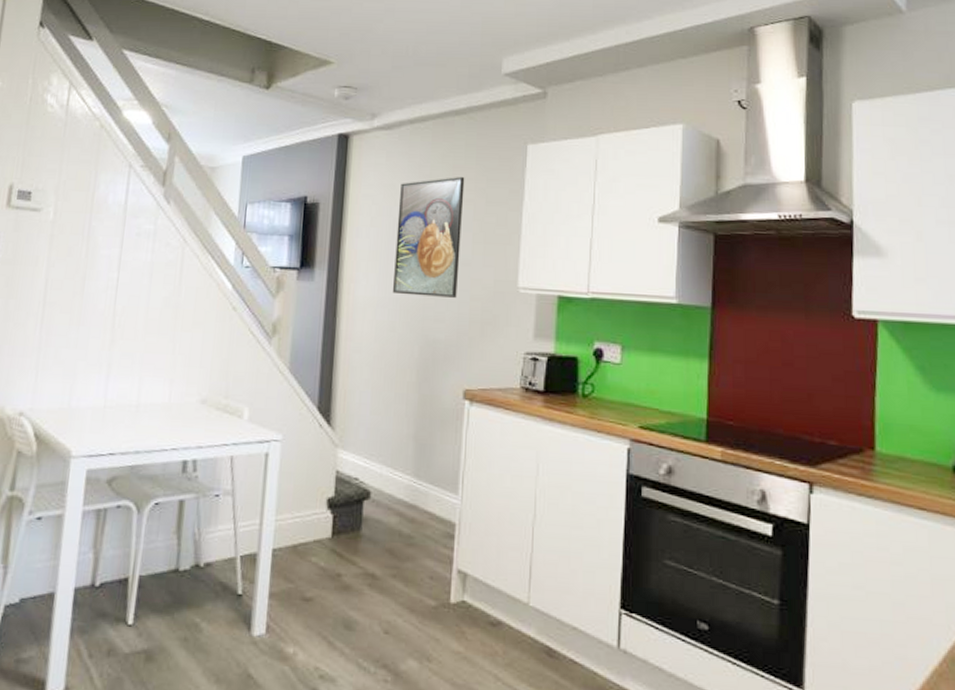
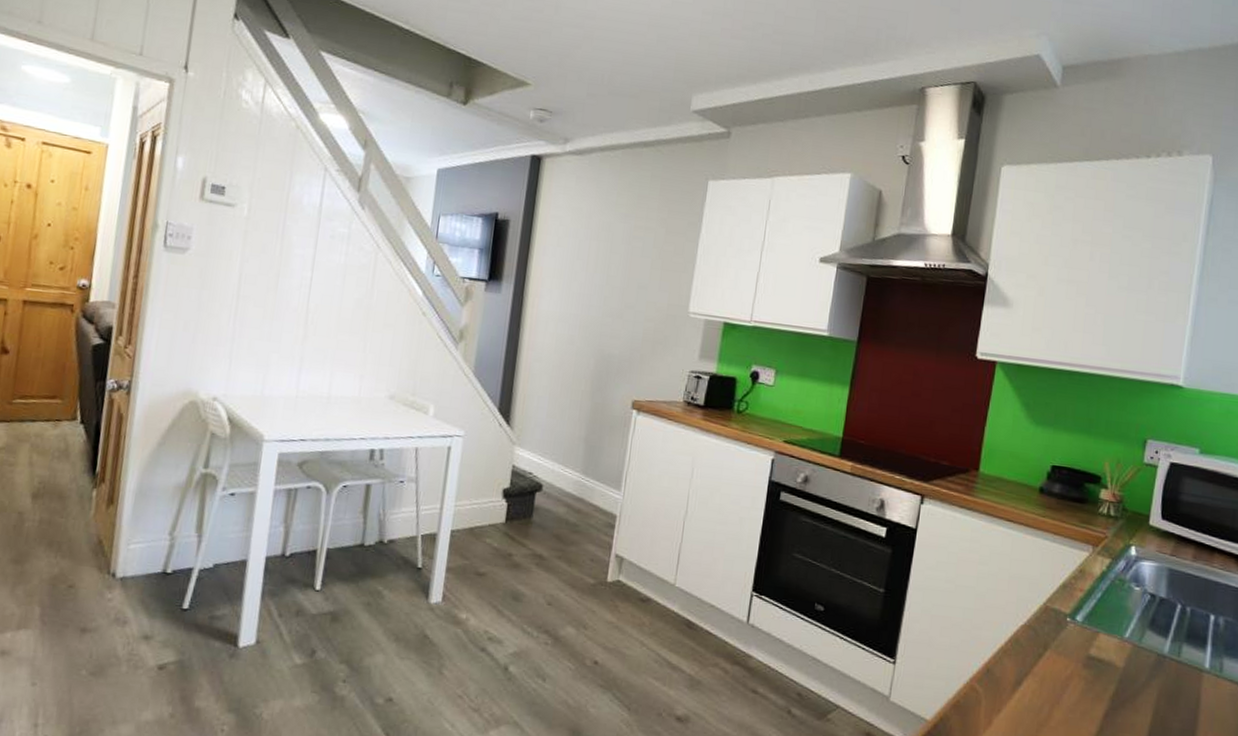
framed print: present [393,177,465,298] -> none [574,205,648,318]

